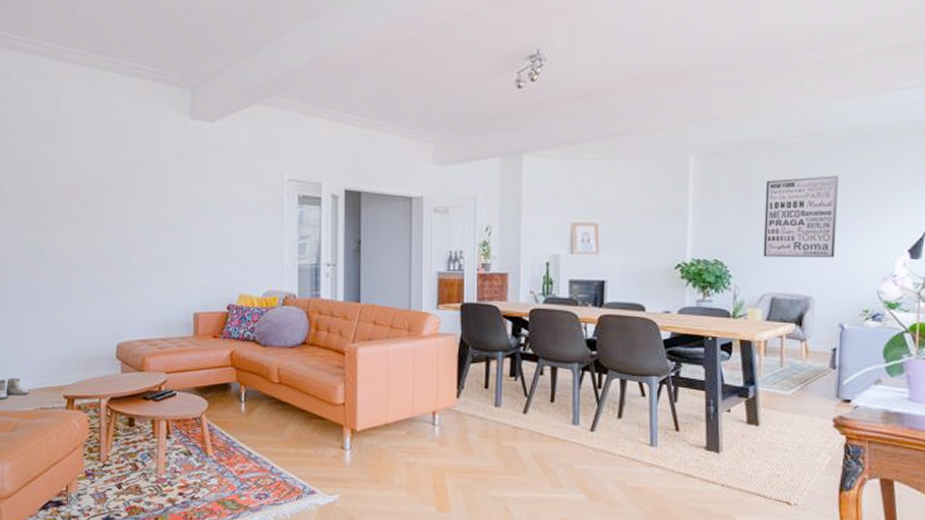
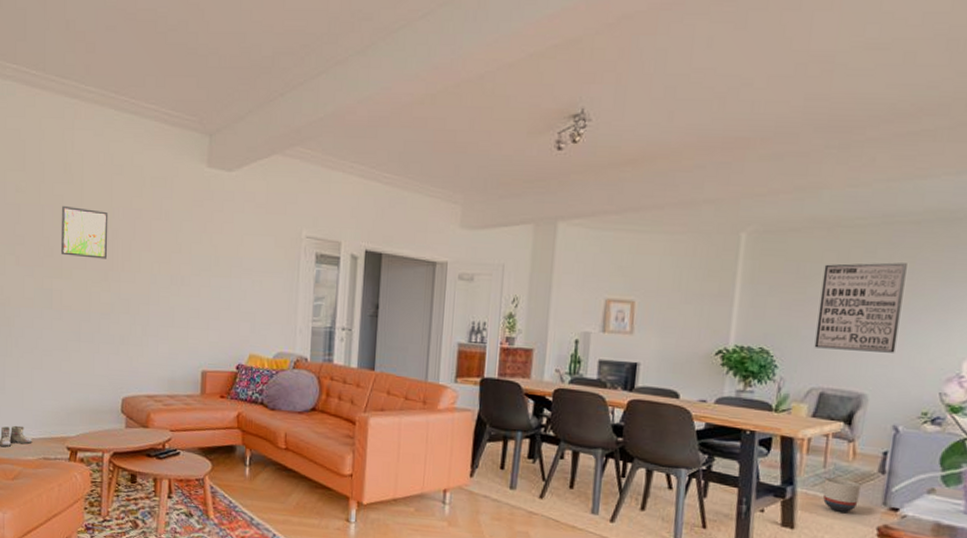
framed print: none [49,162,97,211] -> present [60,205,109,259]
planter: none [782,375,815,407] -> present [822,477,861,512]

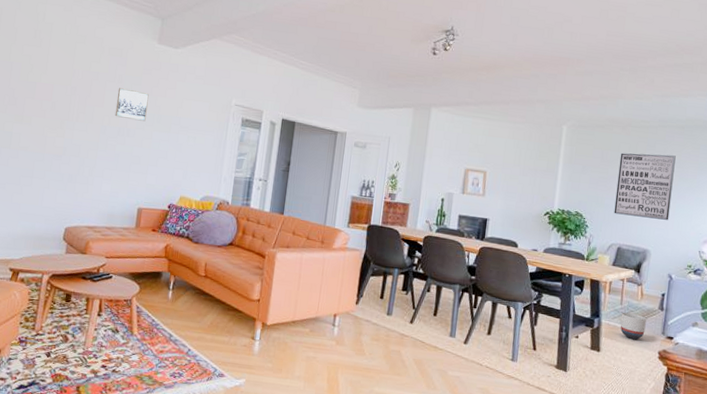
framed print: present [60,205,109,259] -> none [23,64,70,111]
wall art: none [165,226,202,266] -> present [114,88,149,122]

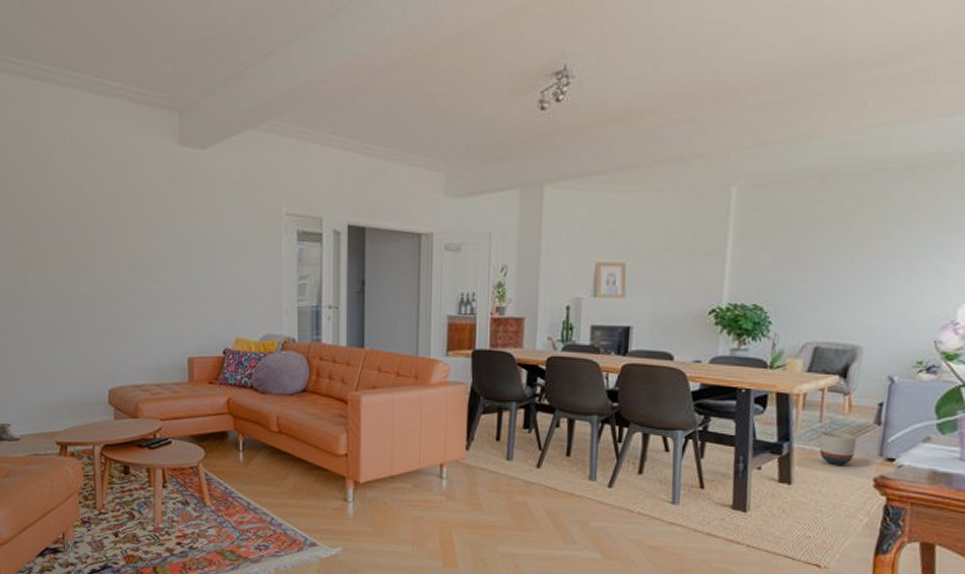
wall art: present [114,88,149,122] -> none [140,210,180,250]
wall art: present [614,152,676,220] -> none [808,210,901,303]

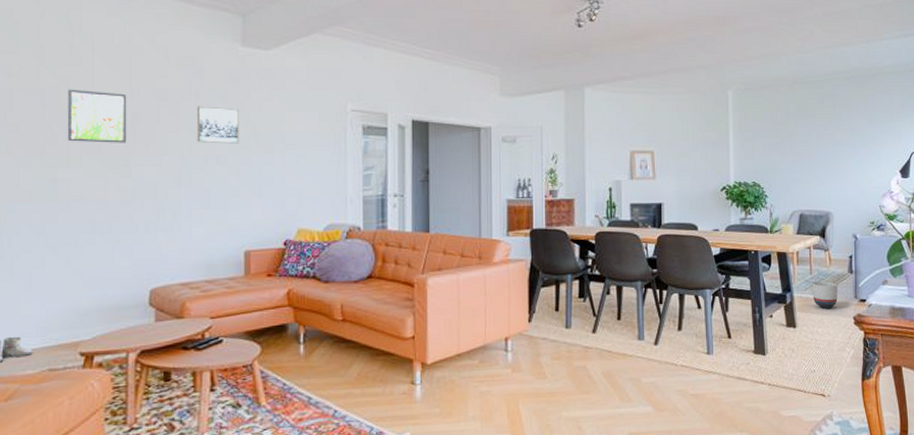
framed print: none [31,194,83,248] -> present [67,89,127,143]
wall art: none [140,210,180,250] -> present [196,106,239,144]

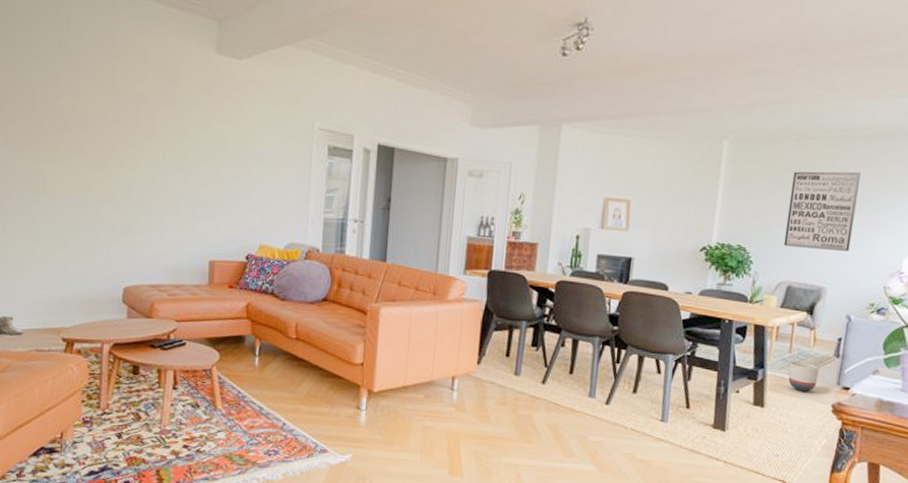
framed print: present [67,89,127,143] -> none [55,86,109,144]
wall art: present [196,106,239,144] -> none [170,112,211,154]
wall art: none [790,109,846,179] -> present [783,171,861,251]

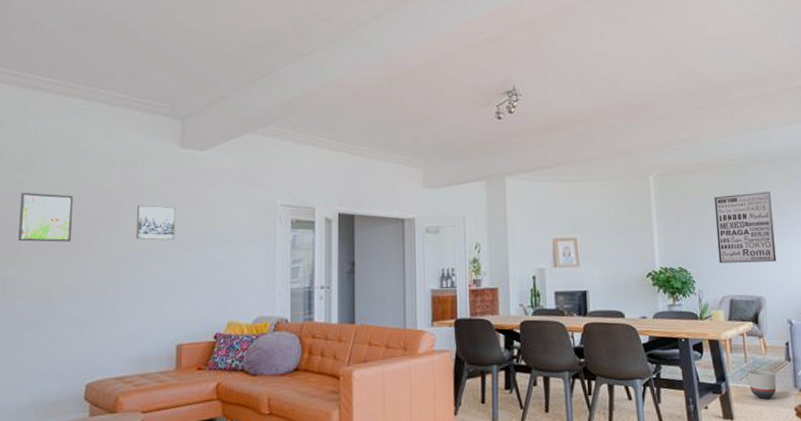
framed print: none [55,86,109,144] -> present [17,192,74,242]
wall art: none [170,112,211,154] -> present [135,205,176,241]

